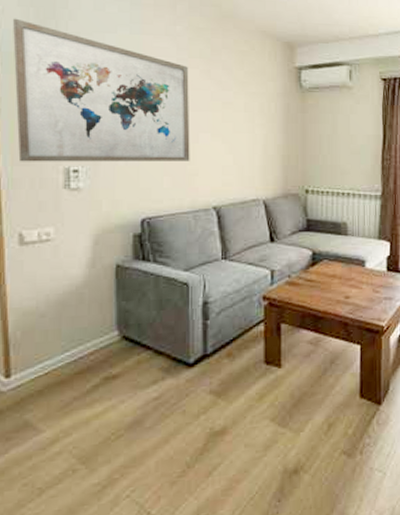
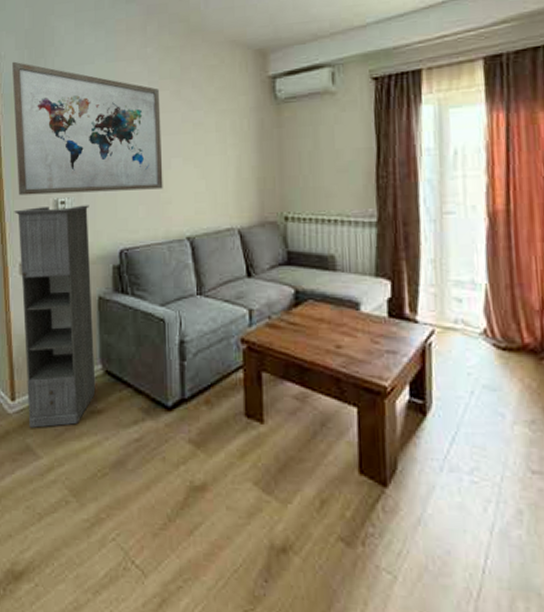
storage cabinet: none [12,174,111,403] -> present [14,205,96,428]

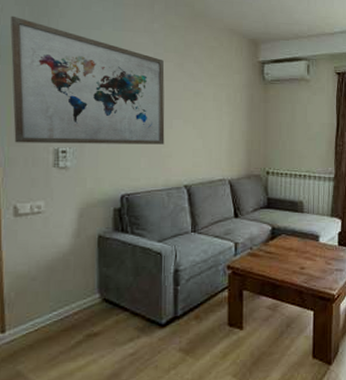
storage cabinet: present [14,205,96,428] -> none [9,155,93,356]

